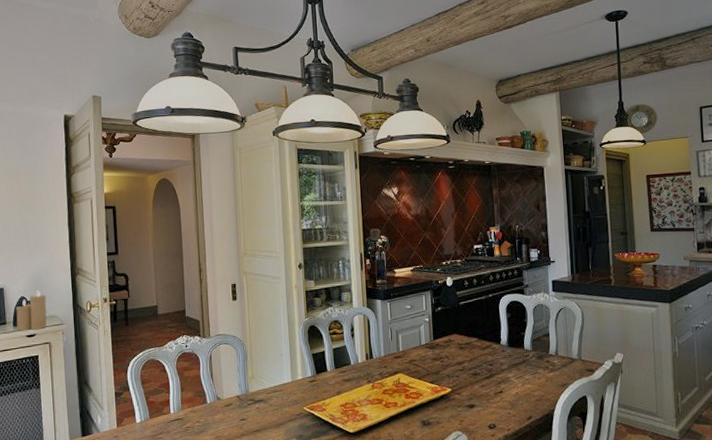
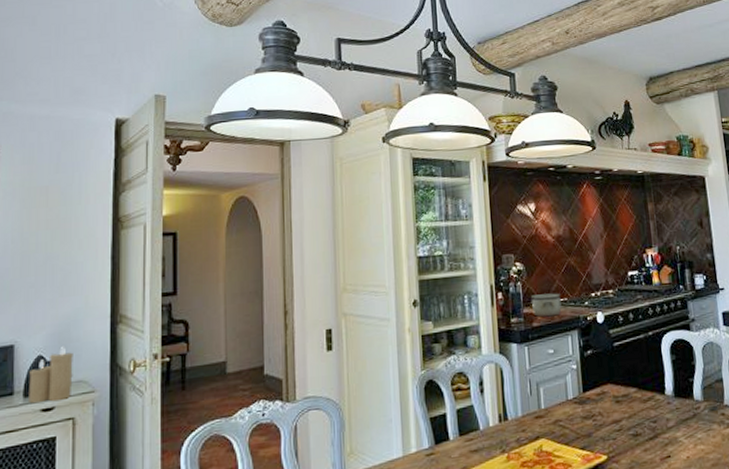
saucepan: none [393,261,418,280] -> present [531,293,562,317]

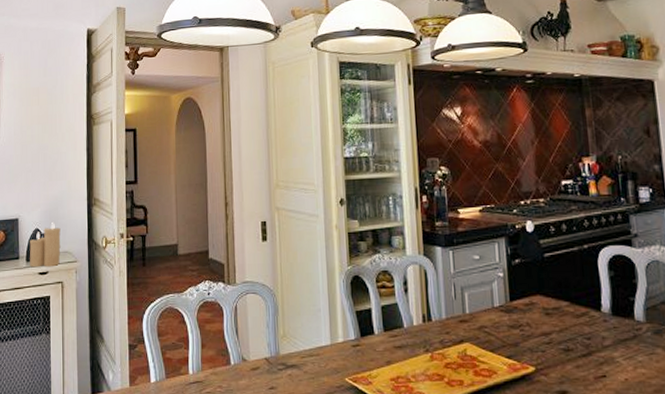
saucepan: present [531,293,562,317] -> none [457,199,488,223]

